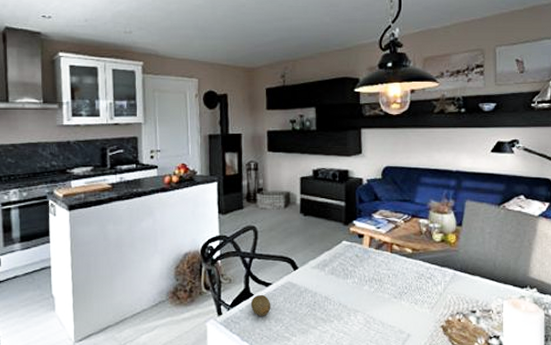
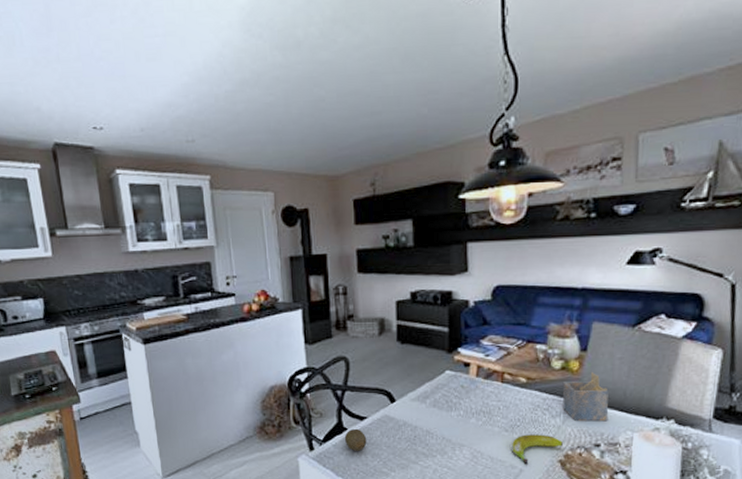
banana: none [400,301,444,330] -> present [512,434,563,465]
napkin holder: none [442,245,482,290] -> present [562,372,609,422]

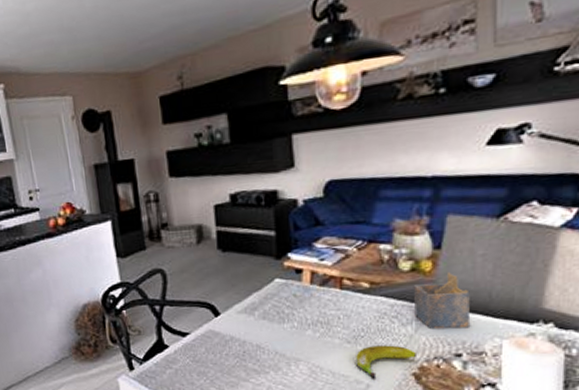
fruit: present [344,428,367,451] -> none [166,345,191,370]

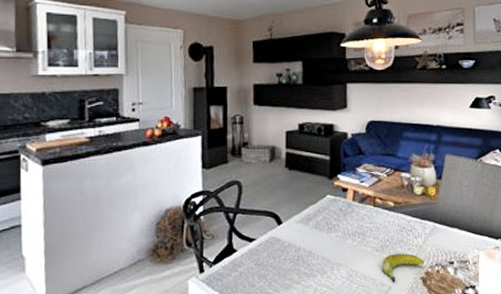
napkin holder: present [413,273,471,330] -> none [423,198,460,242]

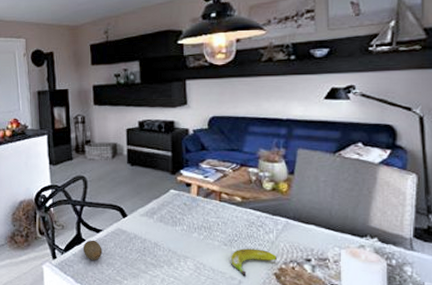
fruit: none [233,250,255,272] -> present [82,240,102,260]

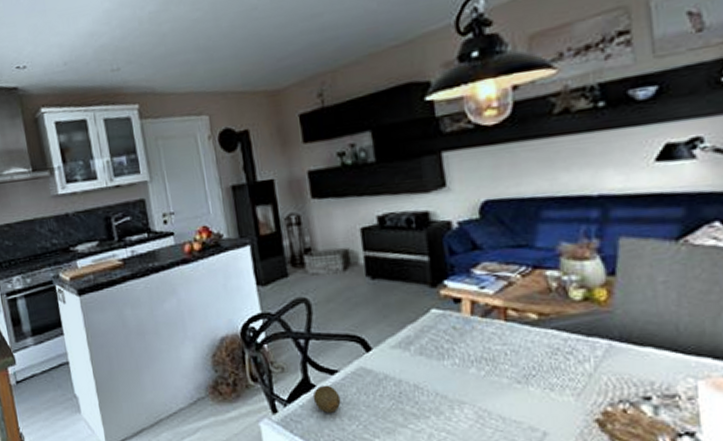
banana: present [231,249,277,277] -> none [528,386,598,426]

